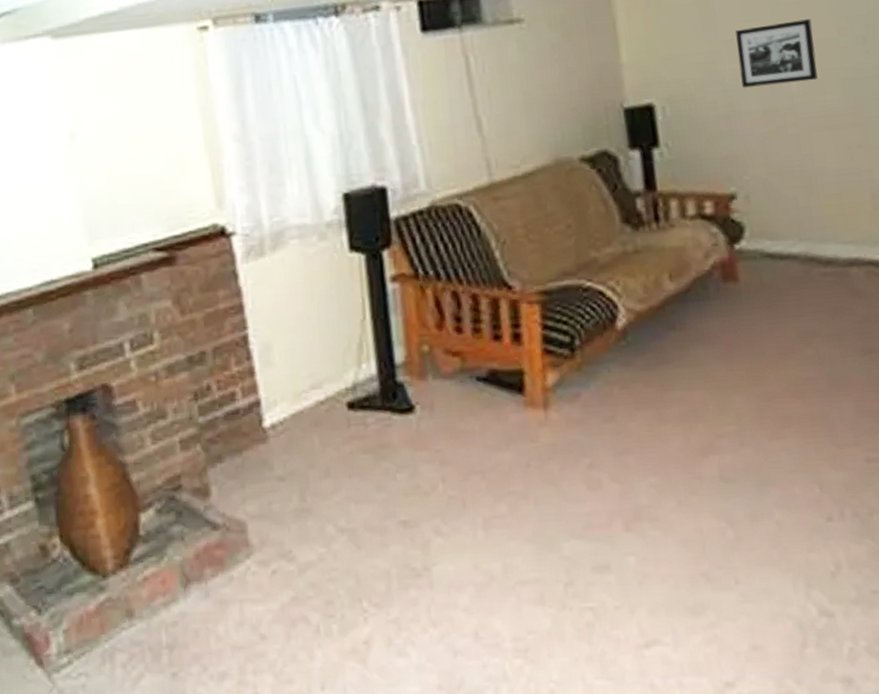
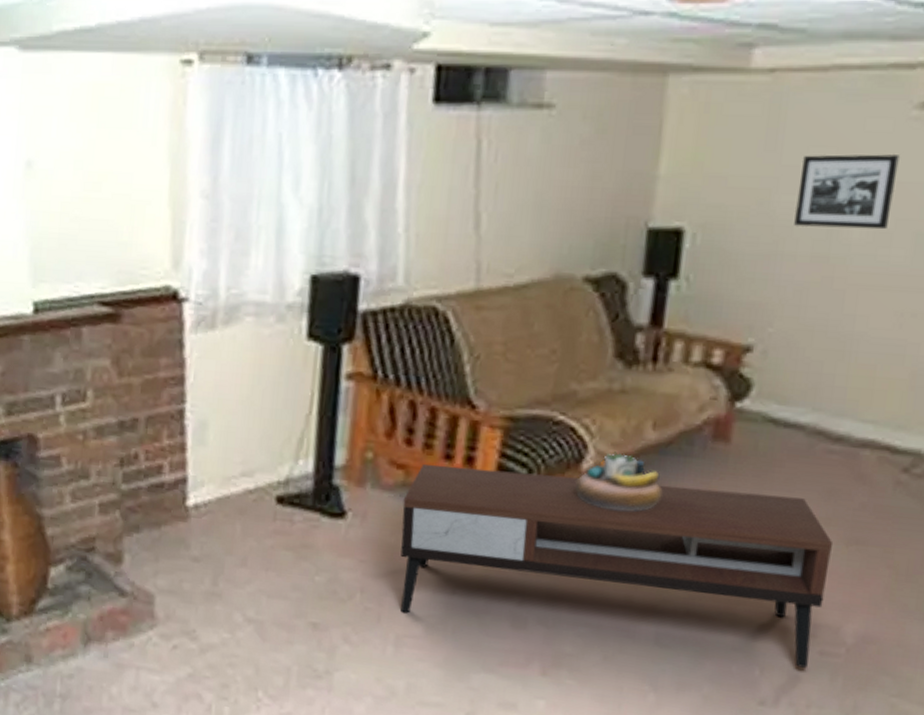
coffee table: none [464,320,861,495] -> present [400,464,834,668]
decorative bowl: none [615,306,692,361] -> present [575,451,661,512]

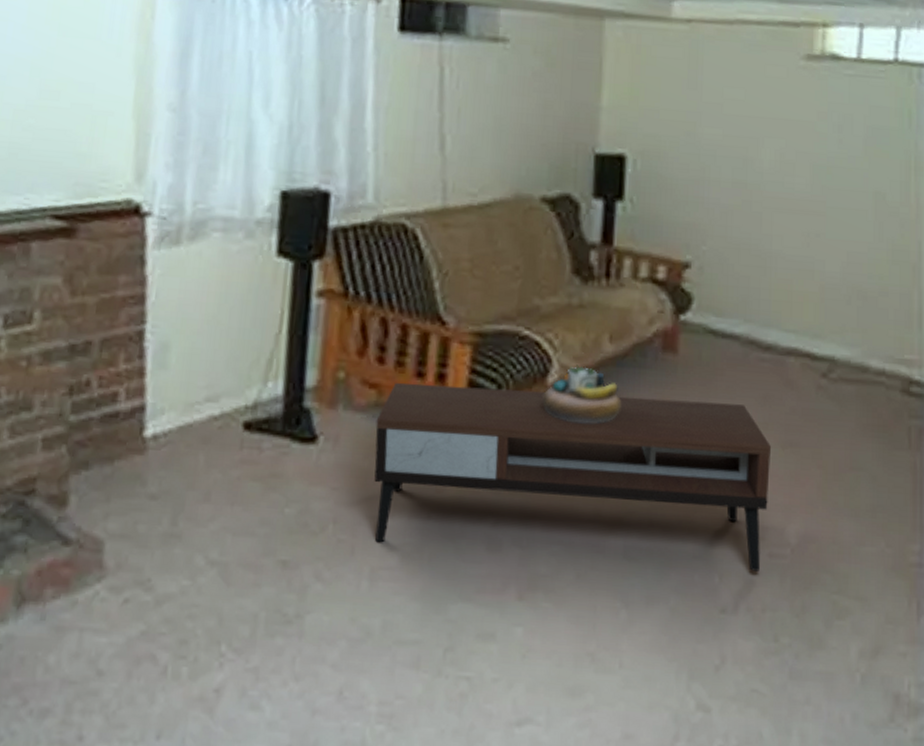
picture frame: present [794,154,900,230] -> none [716,94,794,161]

